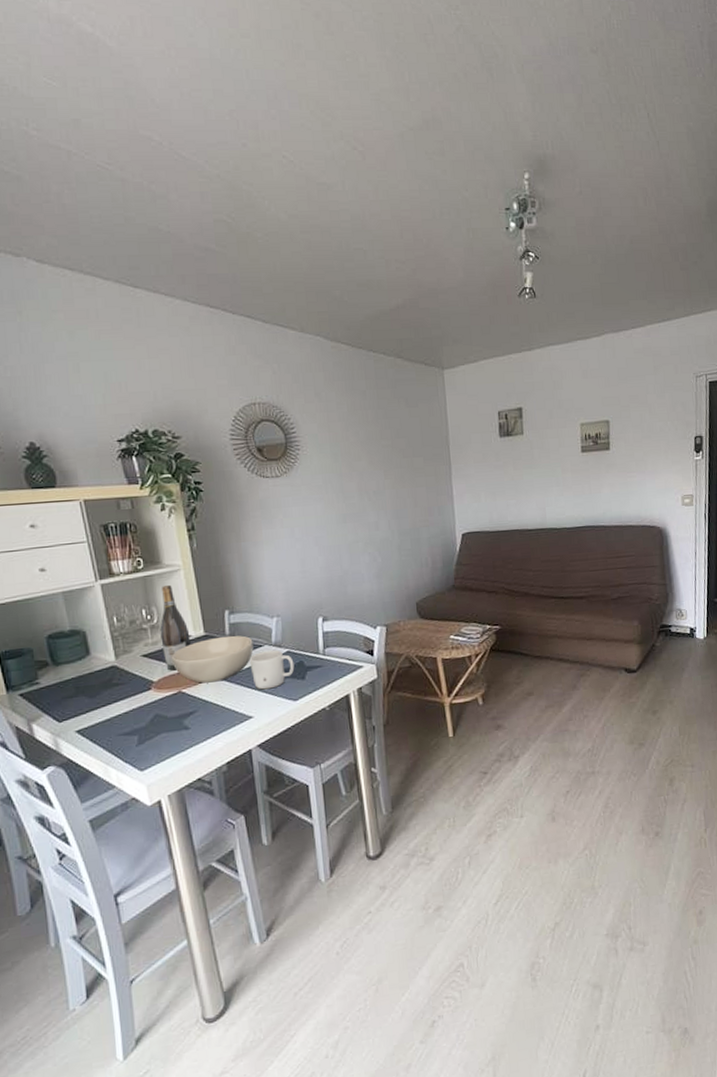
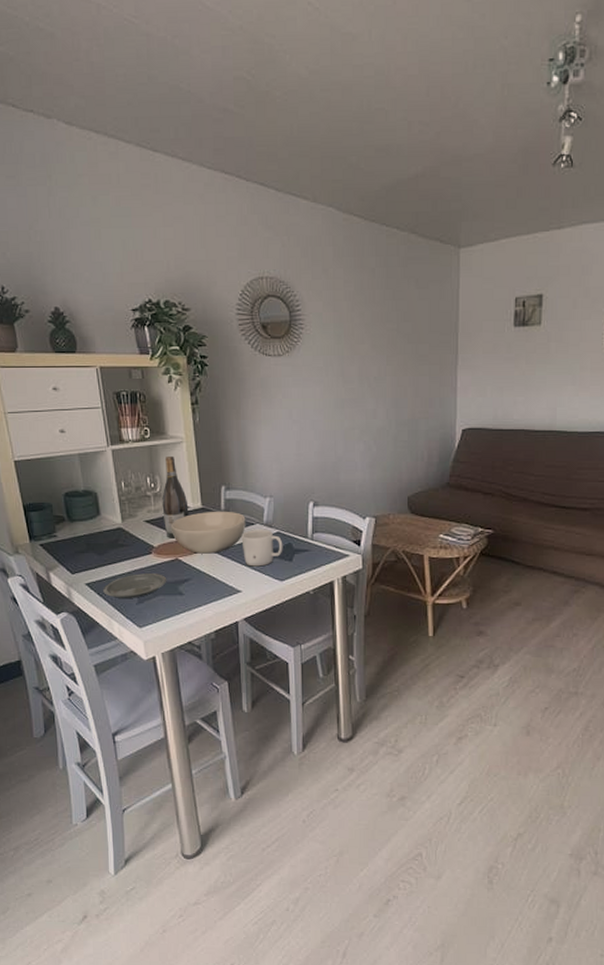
plate: none [97,710,170,743] -> present [103,573,167,598]

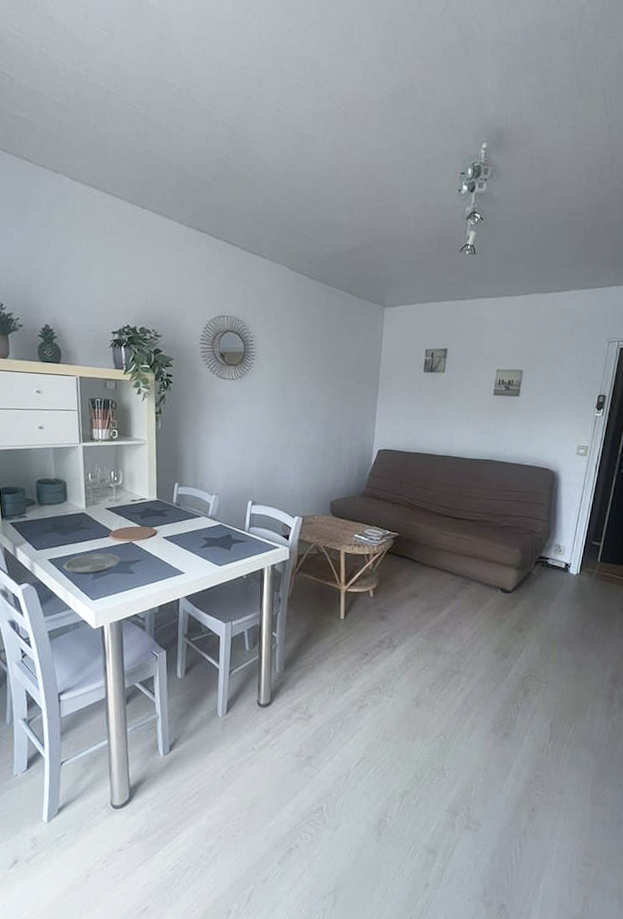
wine bottle: present [162,455,189,538] -> none [122,454,145,525]
bowl: present [170,511,246,554] -> none [128,503,194,540]
mug: present [241,529,283,567] -> none [188,521,224,553]

